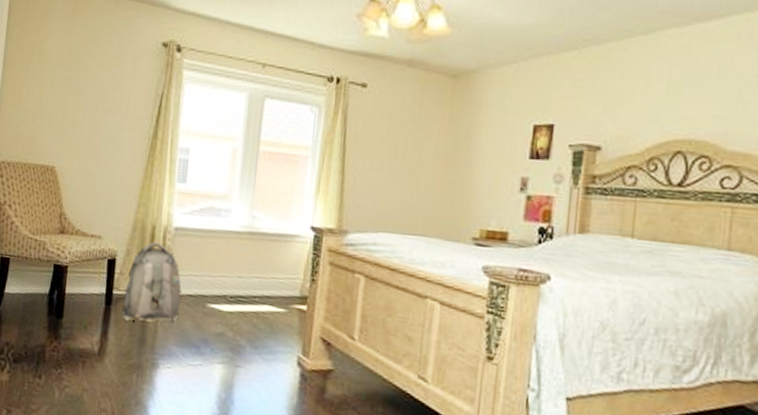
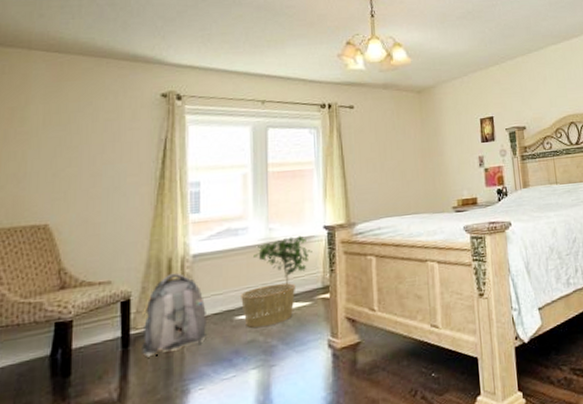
basket: none [215,278,273,324] -> present [241,283,296,328]
potted plant: none [233,230,295,284] -> present [253,235,312,285]

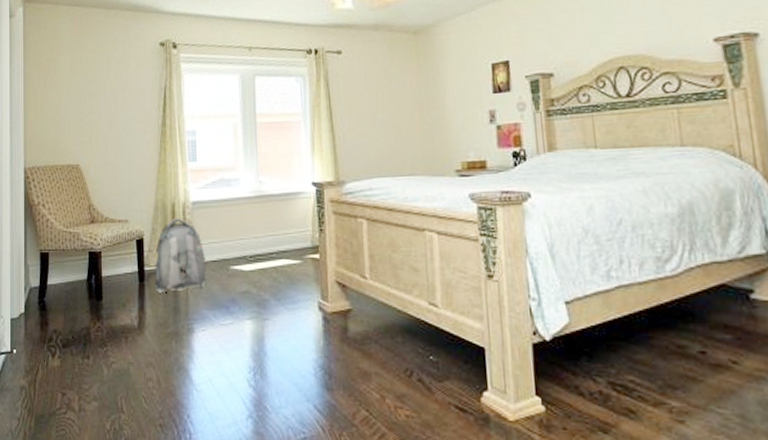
basket: present [241,283,296,328] -> none [235,239,286,279]
potted plant: present [253,235,312,285] -> none [245,191,301,240]

